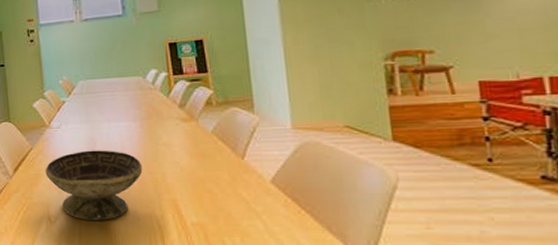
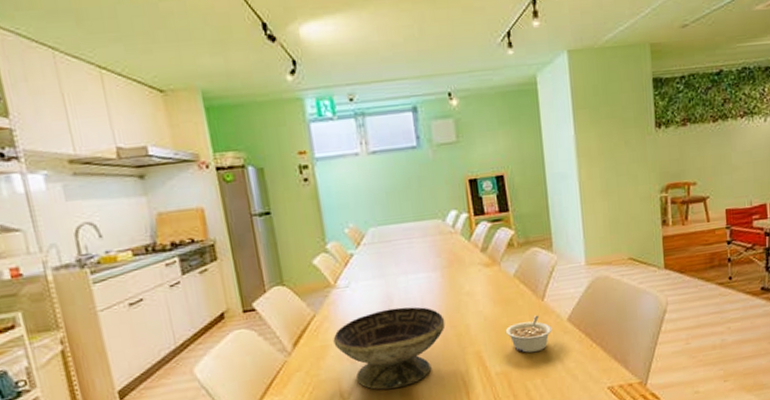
legume: none [202,172,254,210] -> present [505,315,552,353]

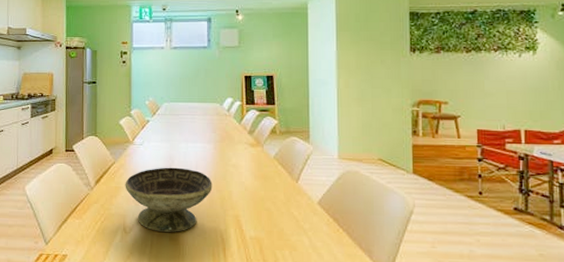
legume: present [505,315,552,353] -> none [262,194,303,227]

